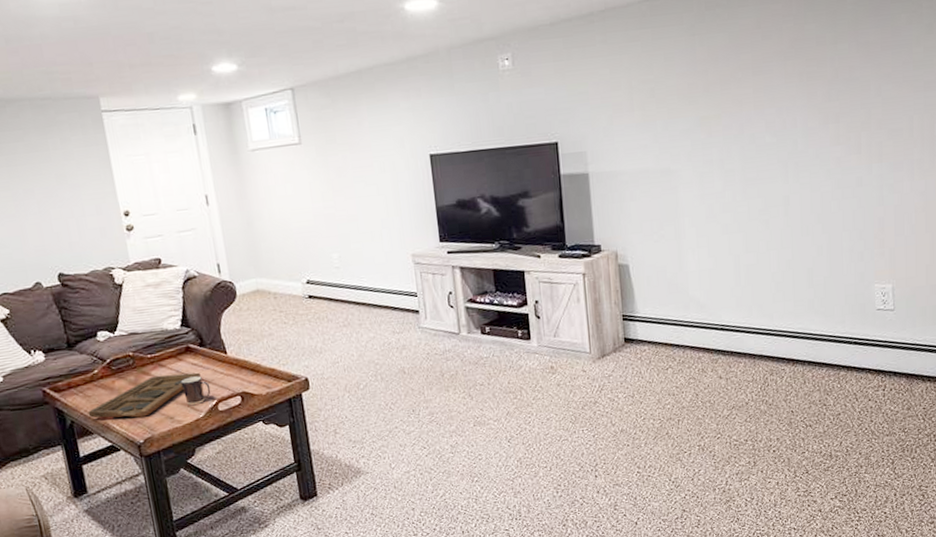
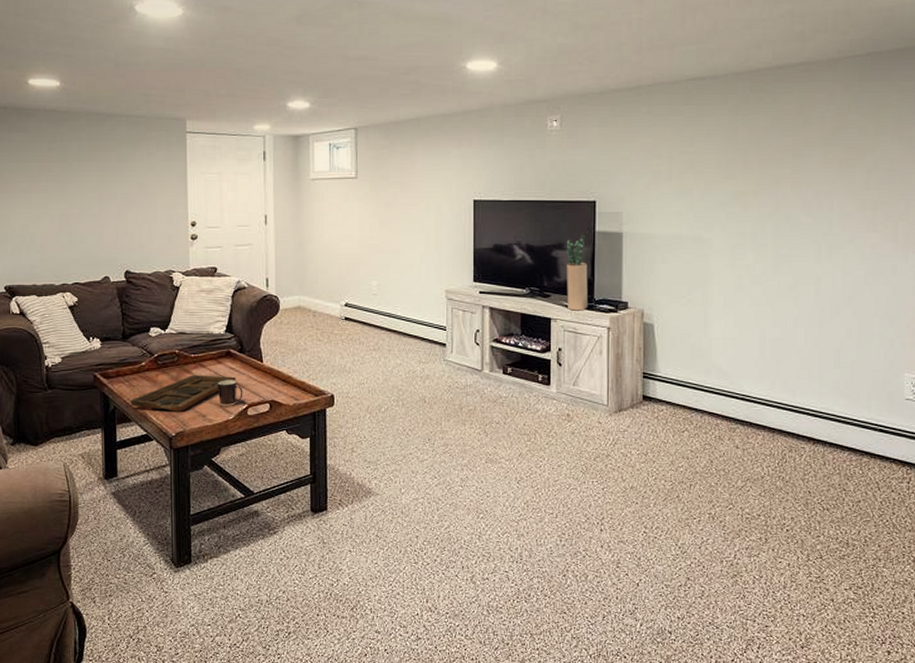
vase: none [531,176,561,261] -> present [566,232,589,311]

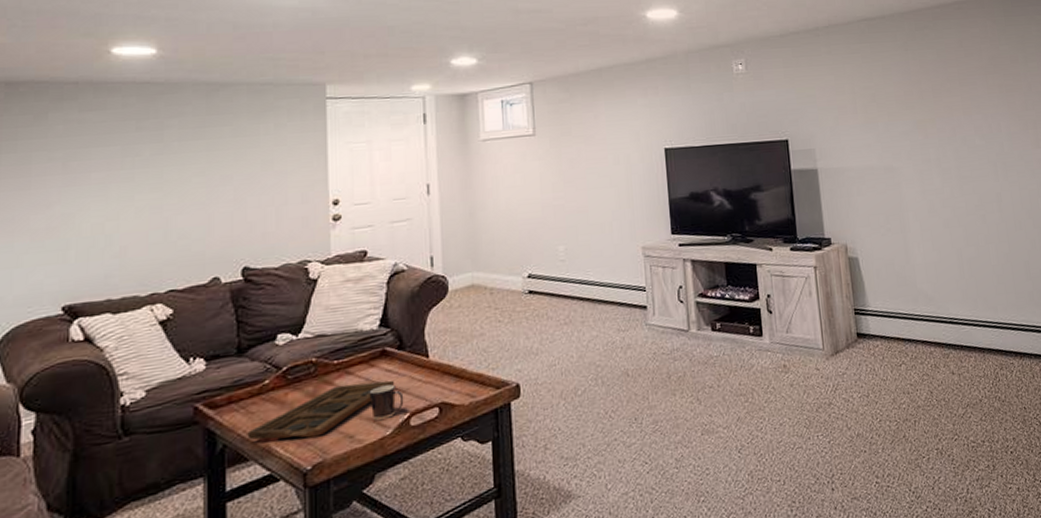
vase: present [566,232,589,311] -> none [763,171,793,254]

